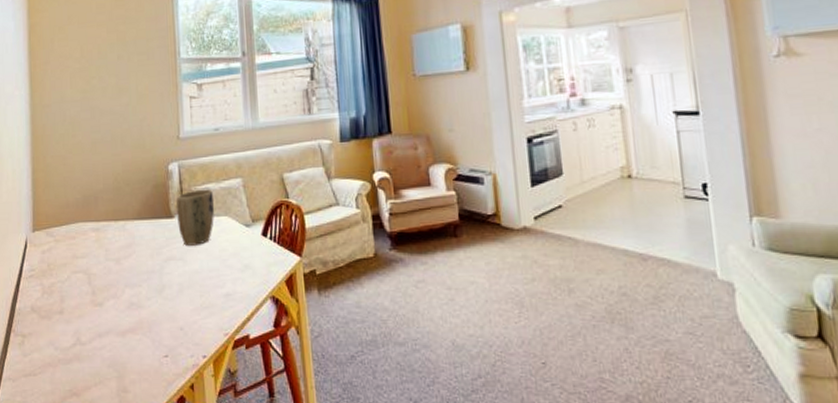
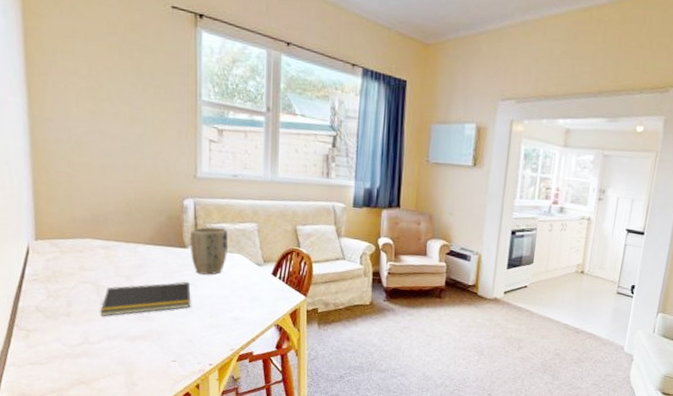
notepad: none [91,256,181,309] -> present [100,281,191,316]

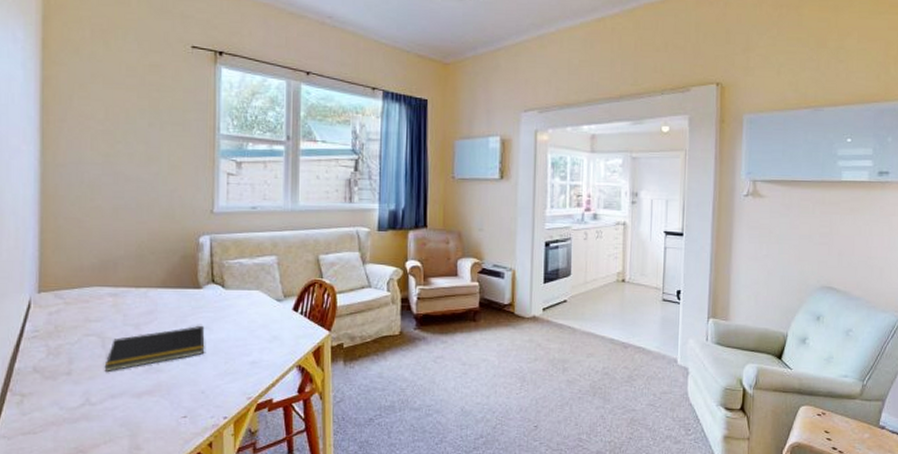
plant pot: present [191,227,227,275] -> none [206,263,245,316]

